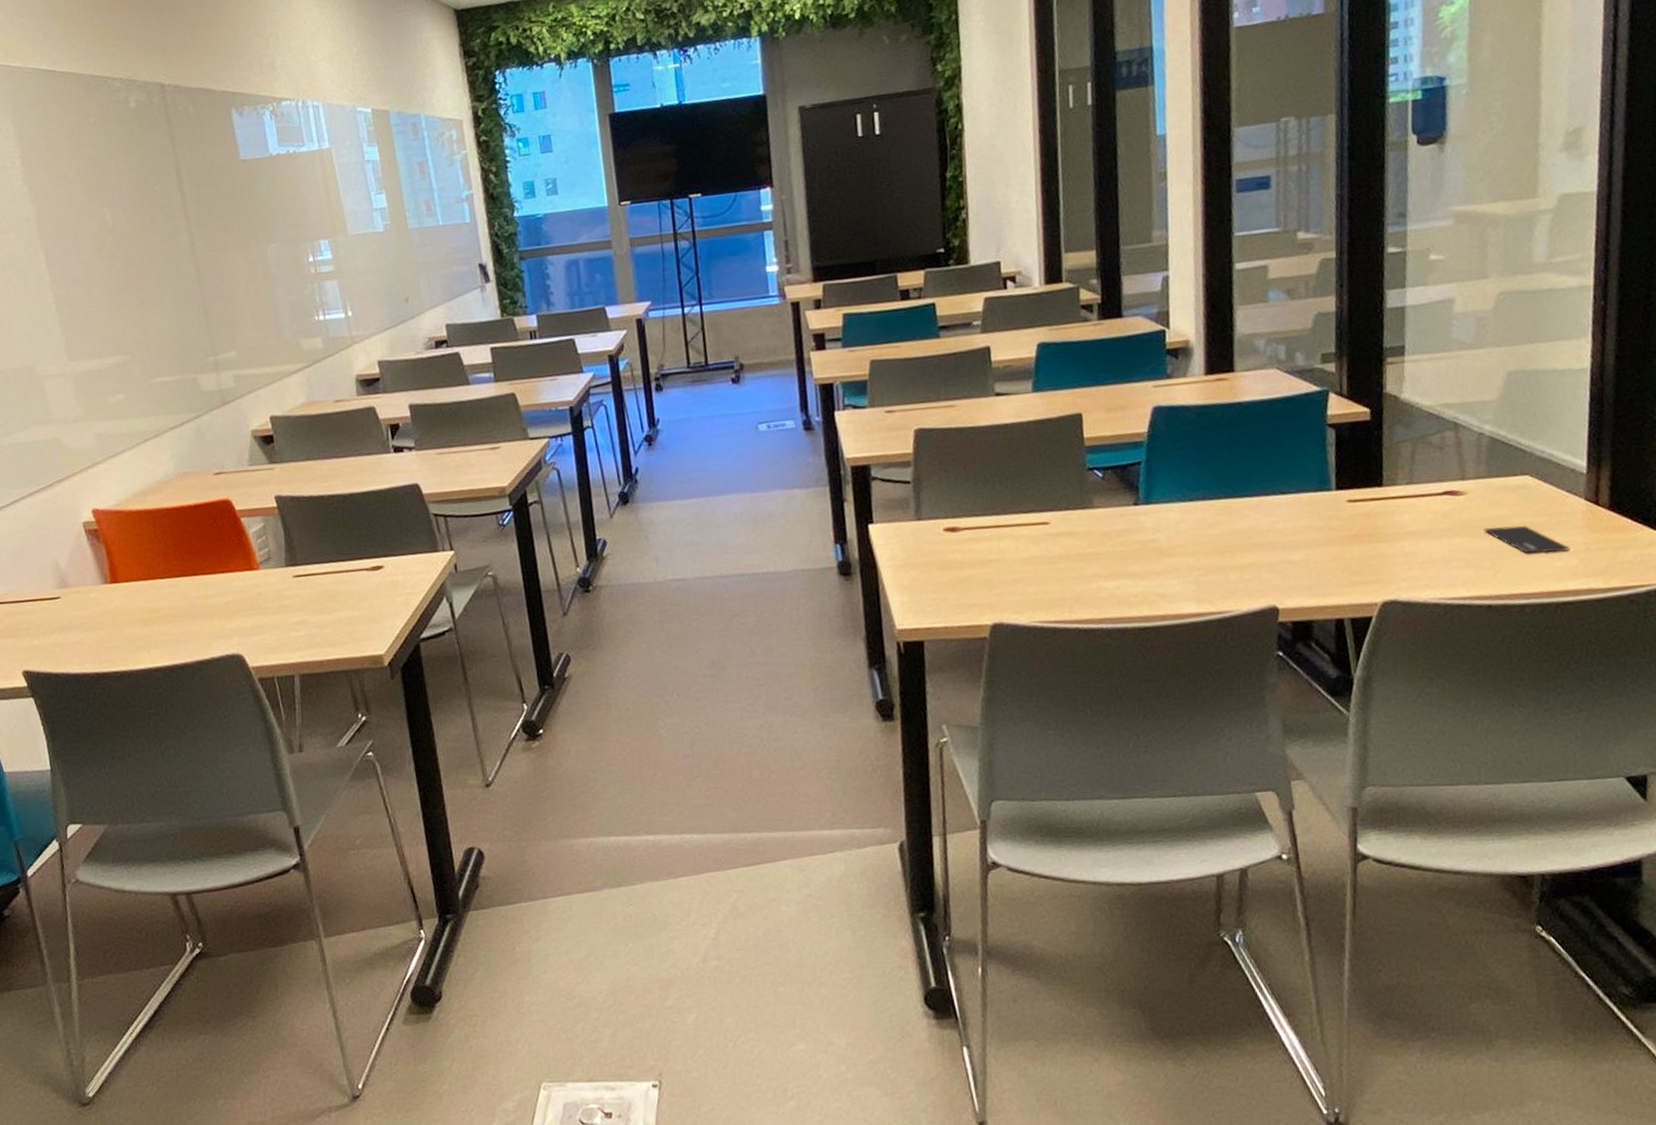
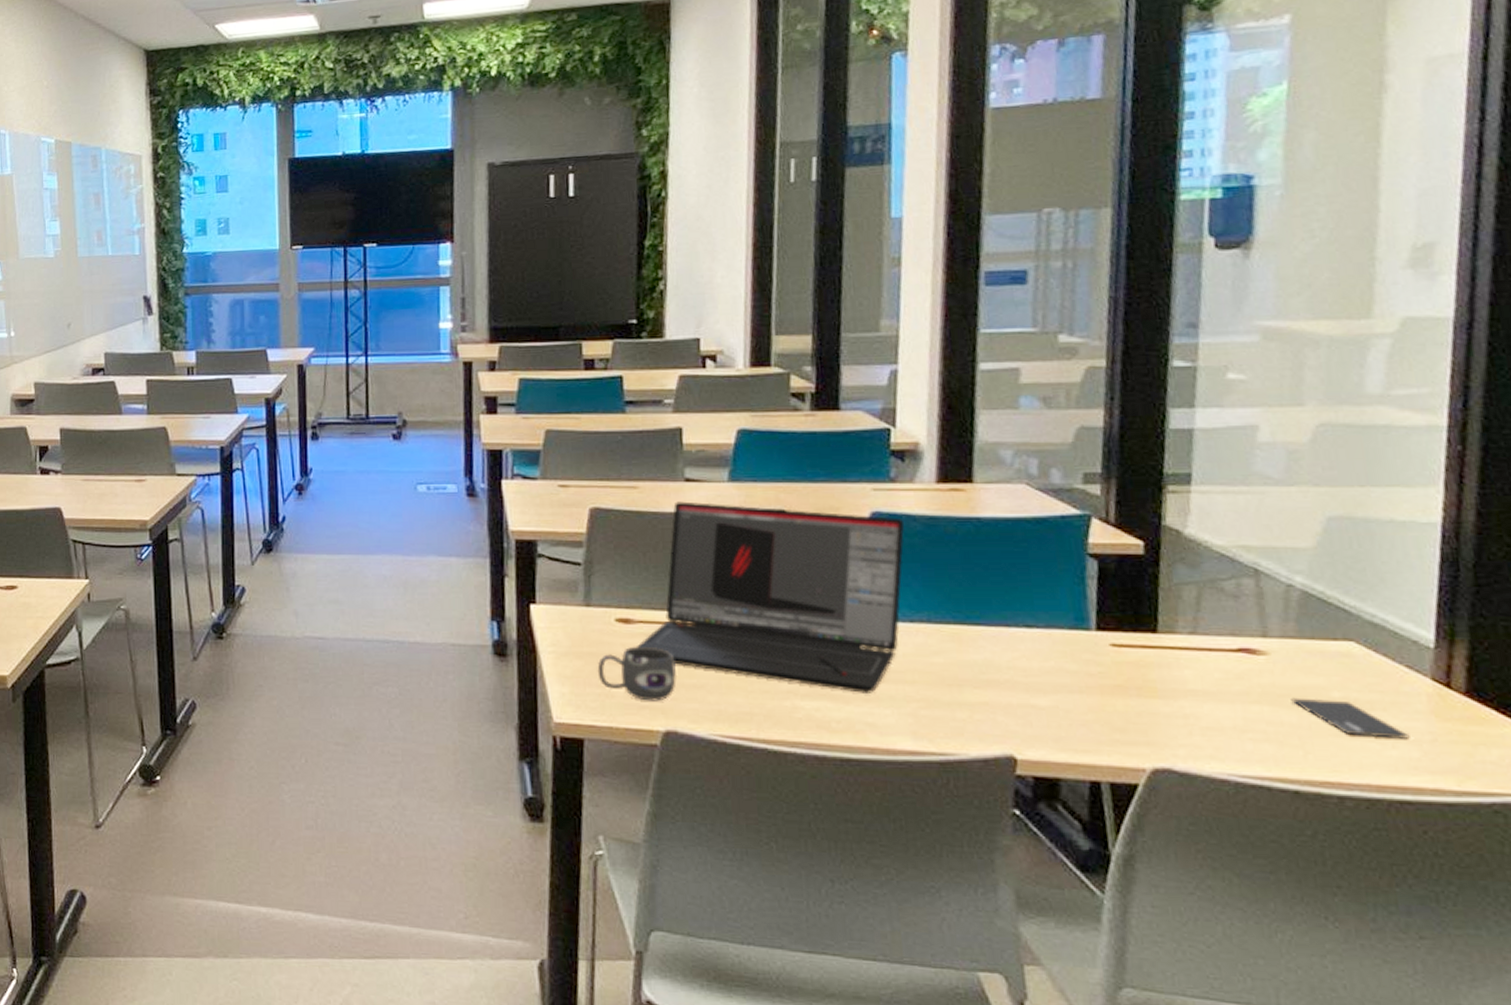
mug: none [931,549,1000,600] -> present [597,646,678,701]
laptop: none [963,409,1182,569] -> present [637,501,905,693]

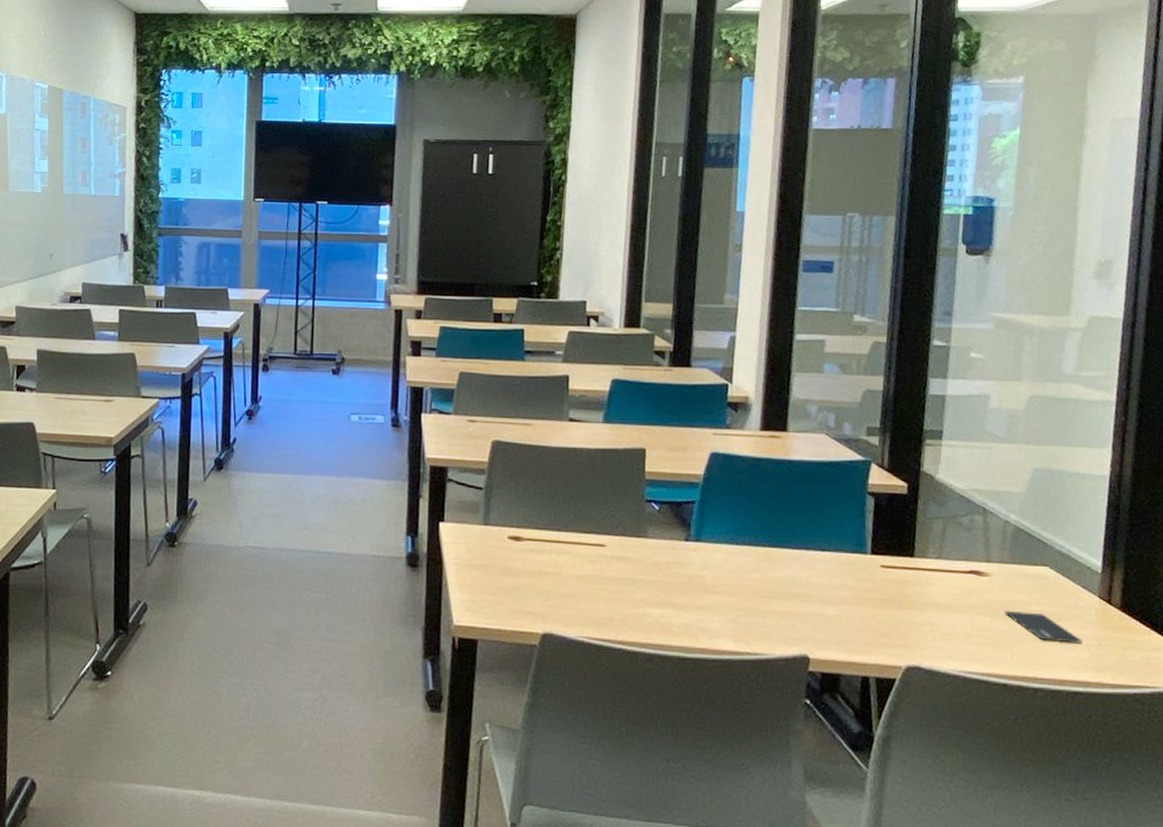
mug: present [597,646,678,701] -> none [491,560,555,608]
laptop: present [637,501,905,693] -> none [524,438,735,603]

